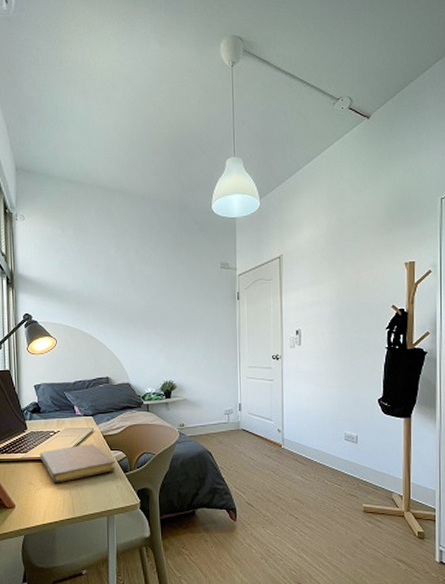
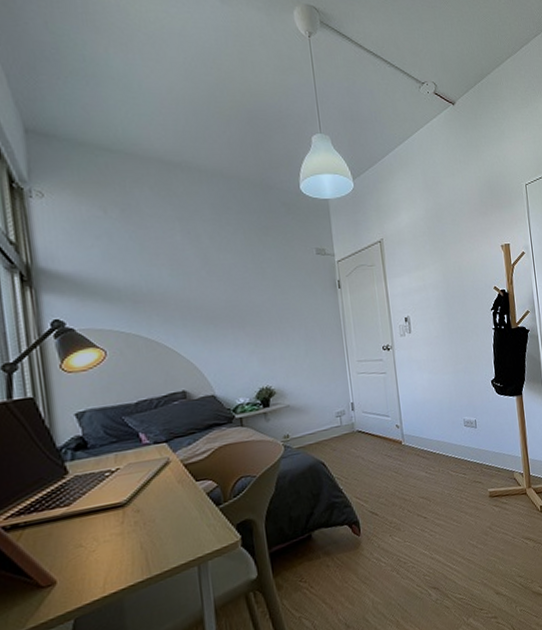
notebook: present [40,444,116,483] -> none [91,477,205,539]

